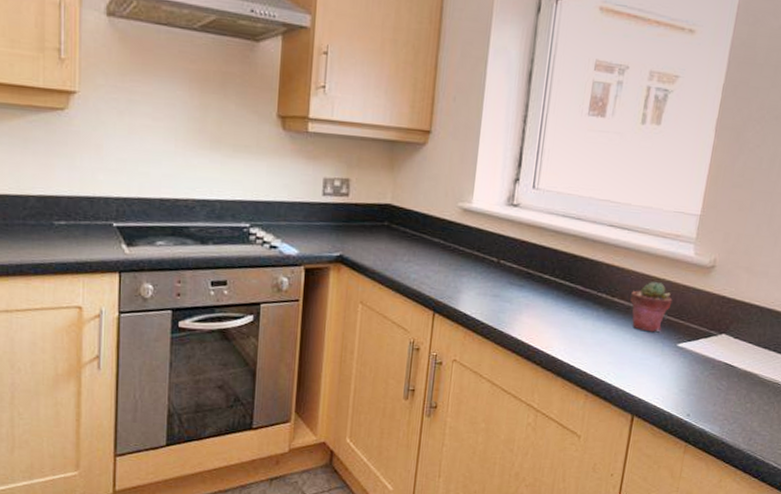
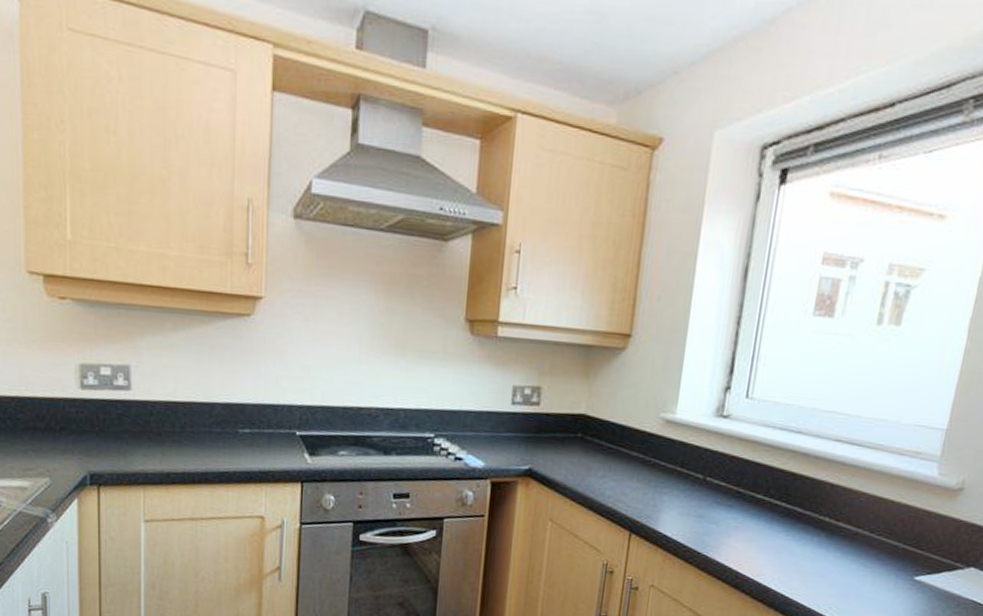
potted succulent: present [630,281,673,332] -> none [858,504,910,563]

